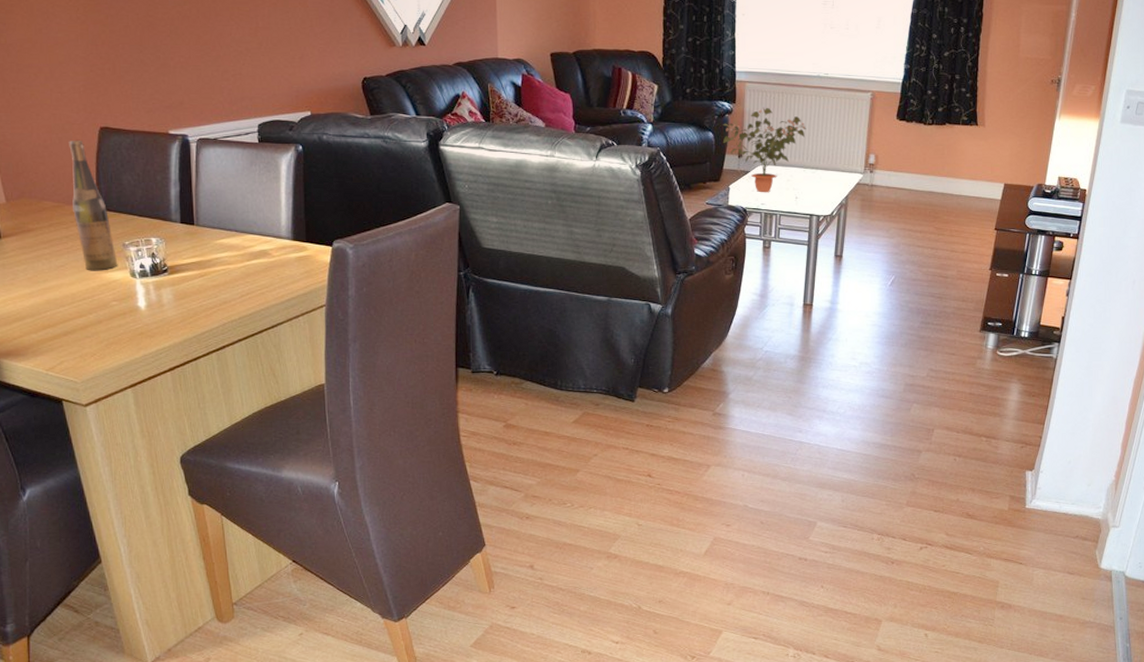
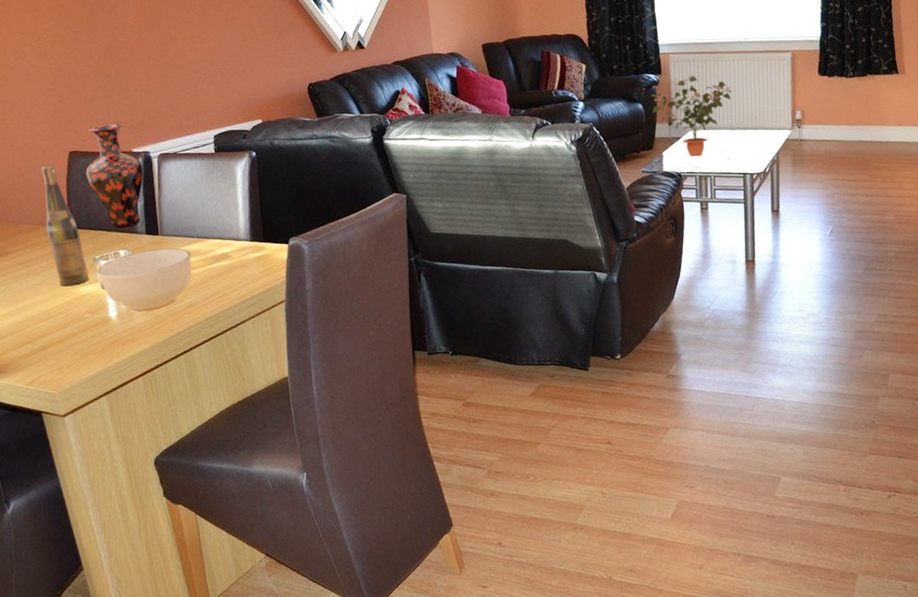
vase: none [117,100,181,214] -> present [86,123,144,228]
bowl: none [127,239,229,303] -> present [97,247,192,311]

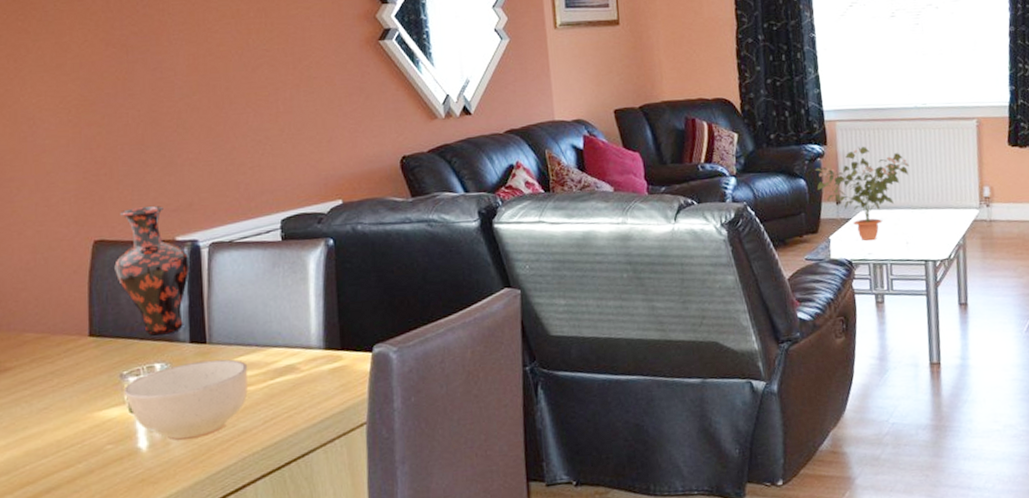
wine bottle: present [41,165,90,287] -> none [56,257,114,411]

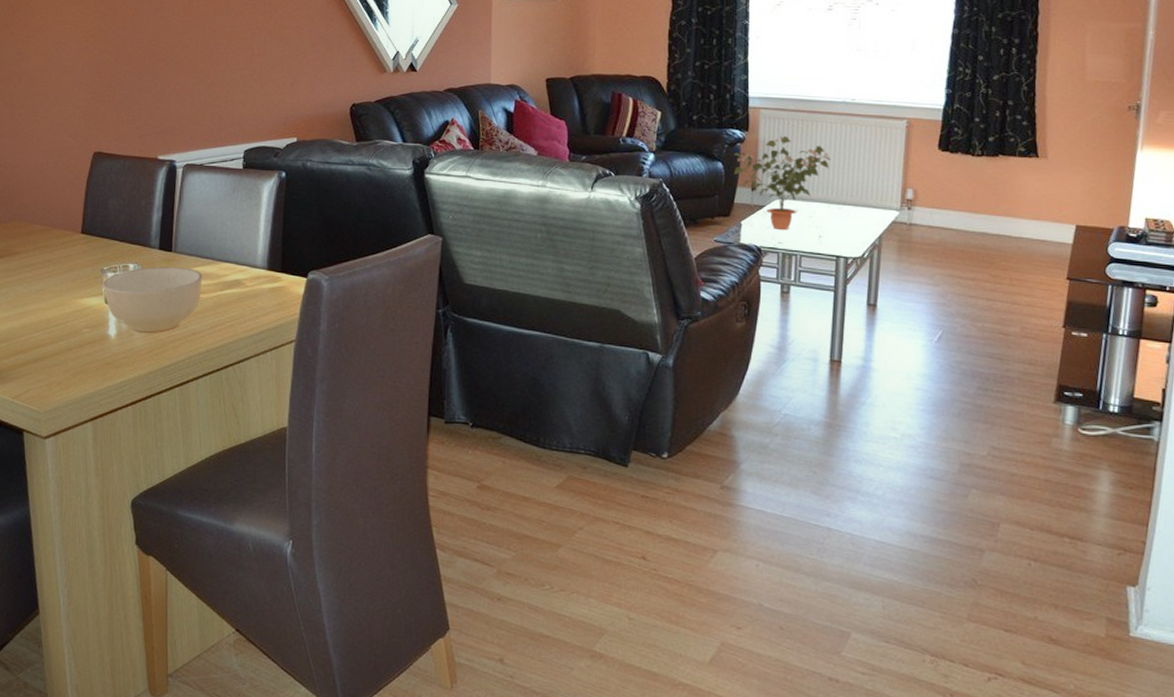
vase: present [114,205,190,336] -> none [107,126,166,240]

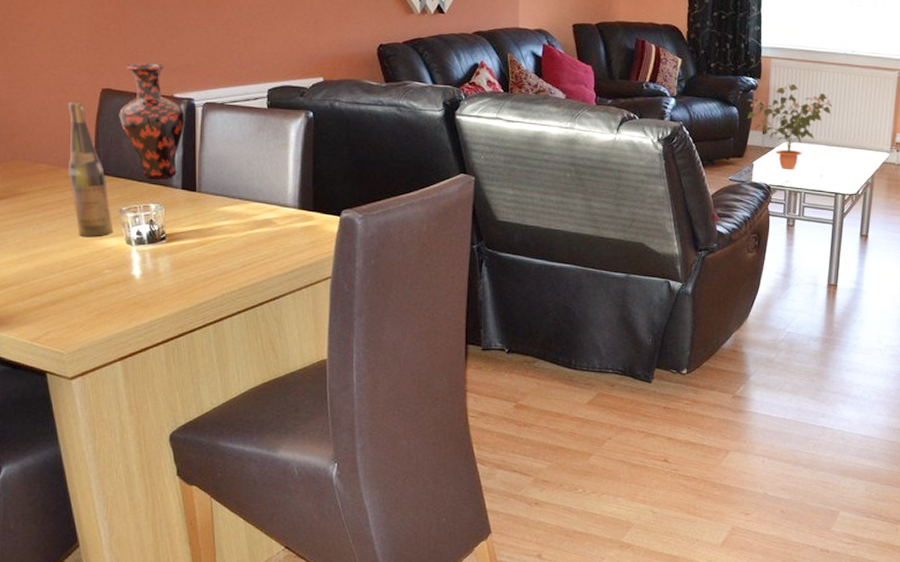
wine bottle: none [58,164,95,297] -> present [68,101,114,238]
bowl: present [103,266,203,333] -> none [123,206,231,272]
vase: none [107,126,166,240] -> present [119,62,185,179]

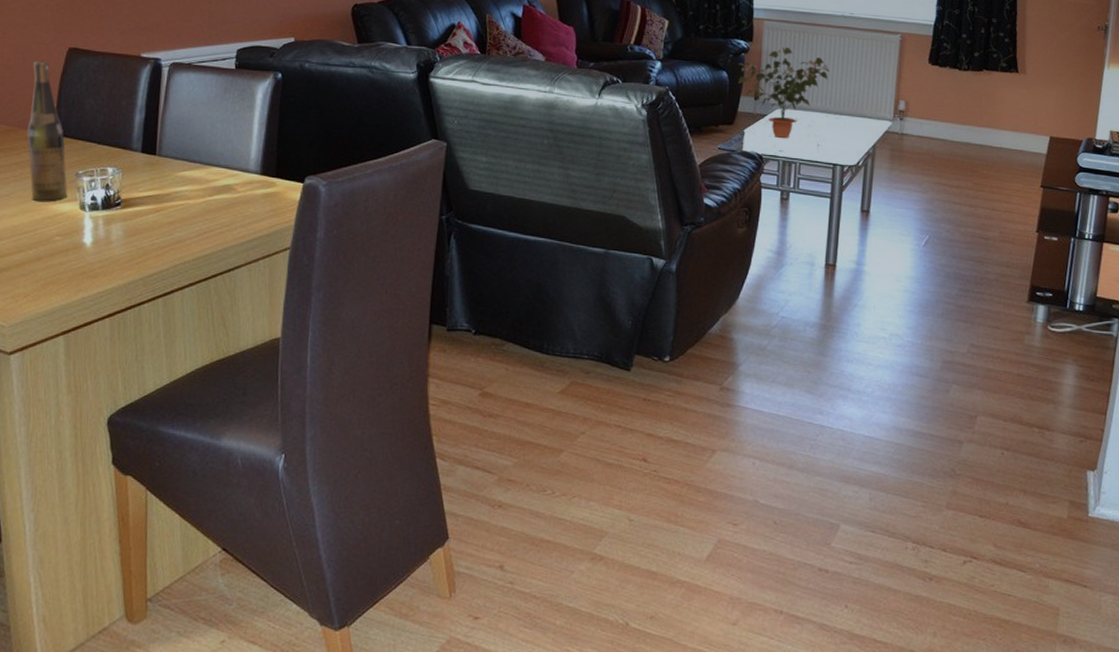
vase: present [119,62,185,179] -> none [83,21,150,142]

